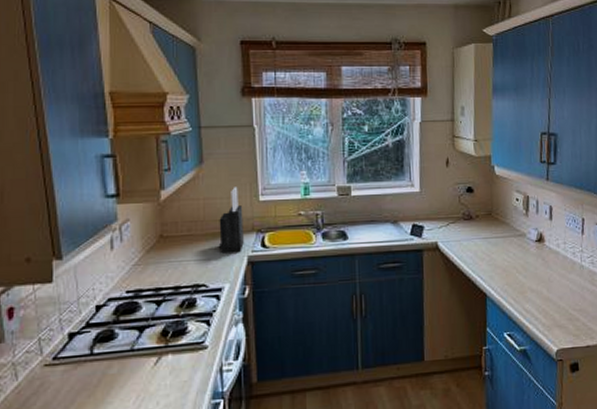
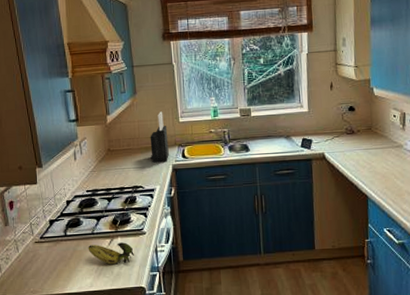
banana: none [124,361,190,392] -> present [88,242,134,265]

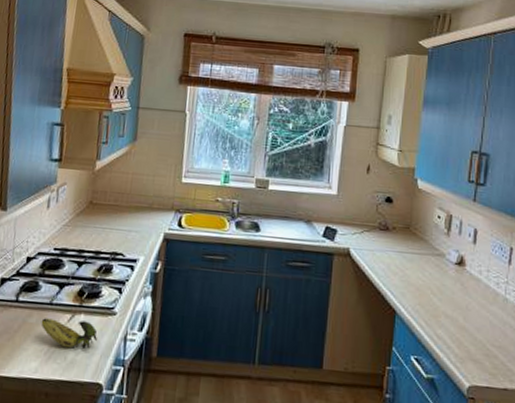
knife block: present [150,111,169,163] -> none [140,166,166,228]

